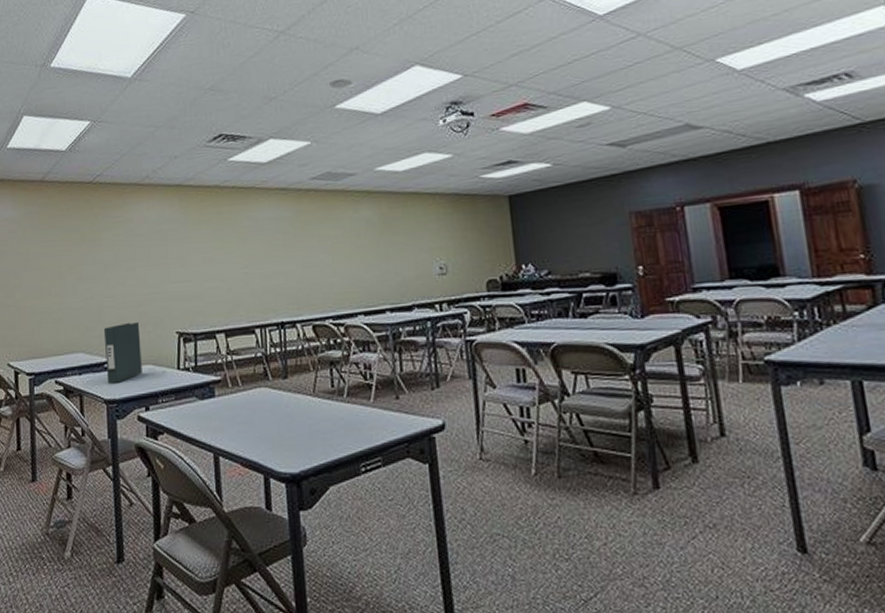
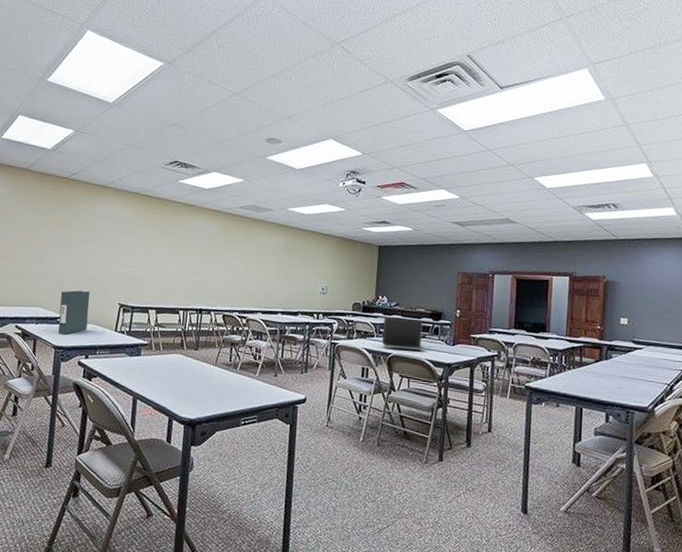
laptop computer: none [534,289,603,336] -> present [382,317,426,351]

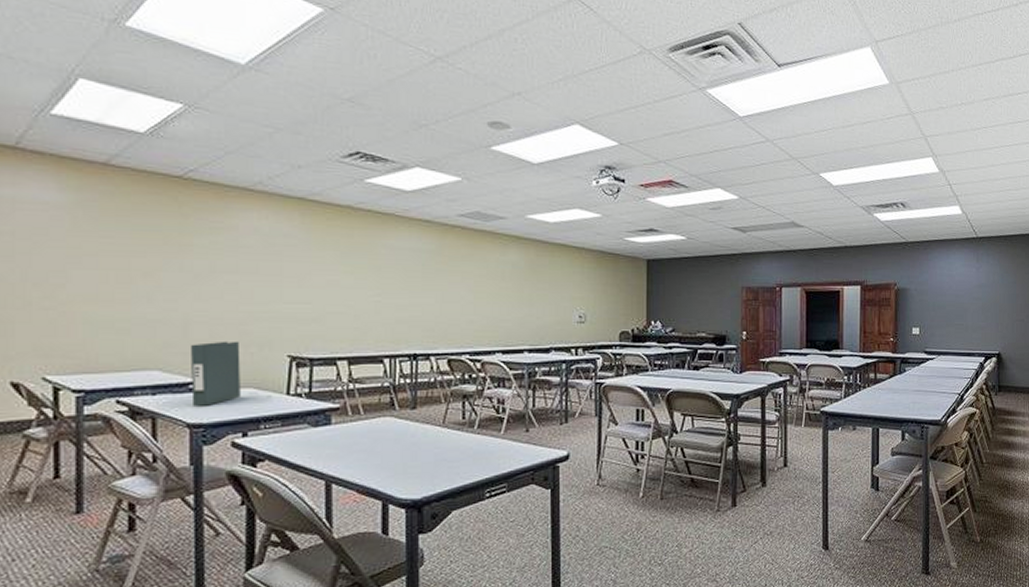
laptop computer: present [382,317,426,351] -> none [659,347,710,383]

